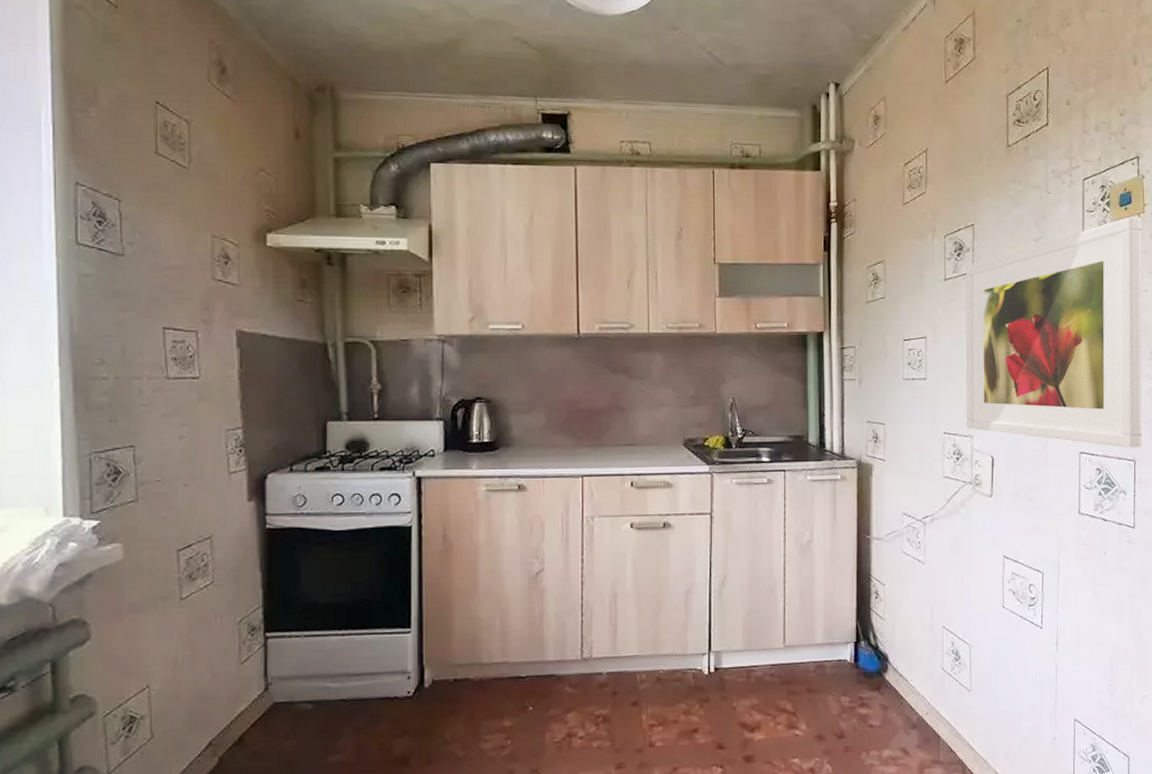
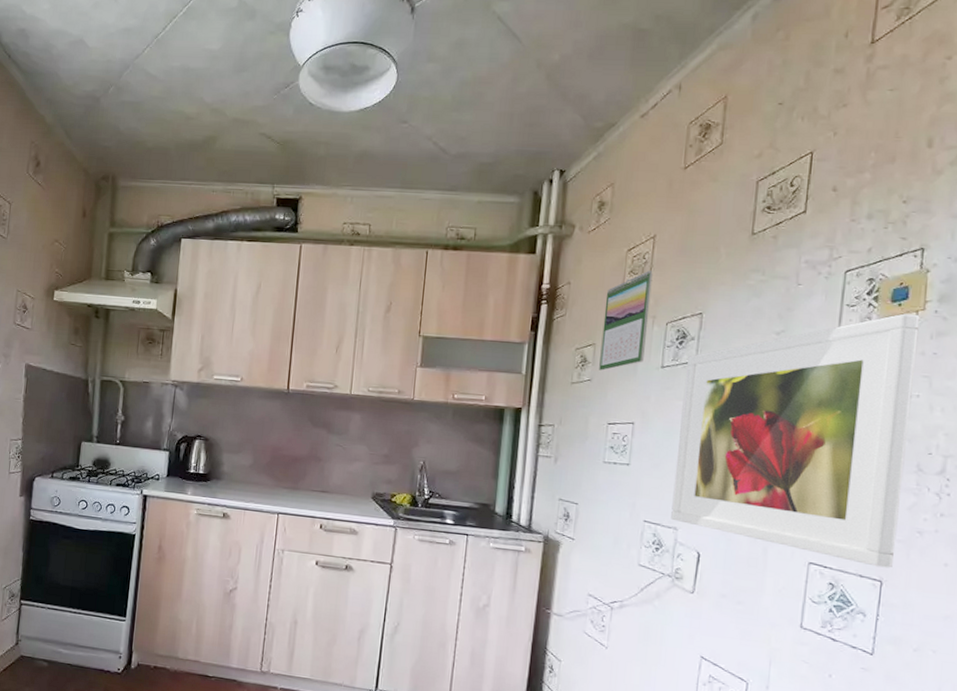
calendar: none [889,184,929,287] -> present [599,270,653,371]

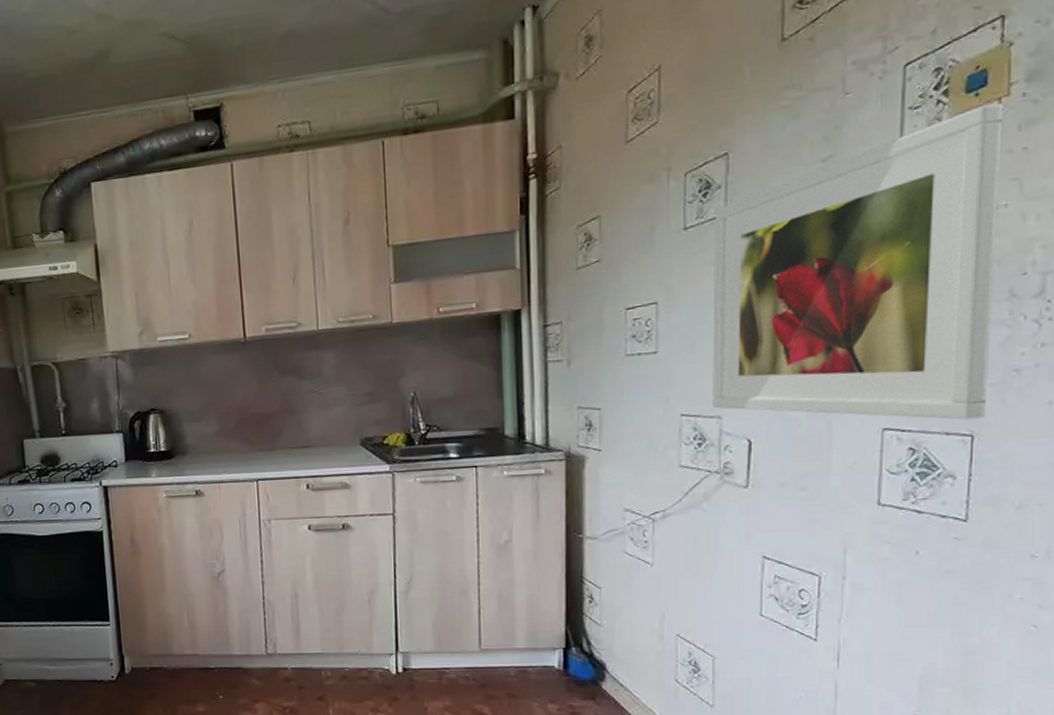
calendar: present [599,270,653,371] -> none [607,111,662,247]

